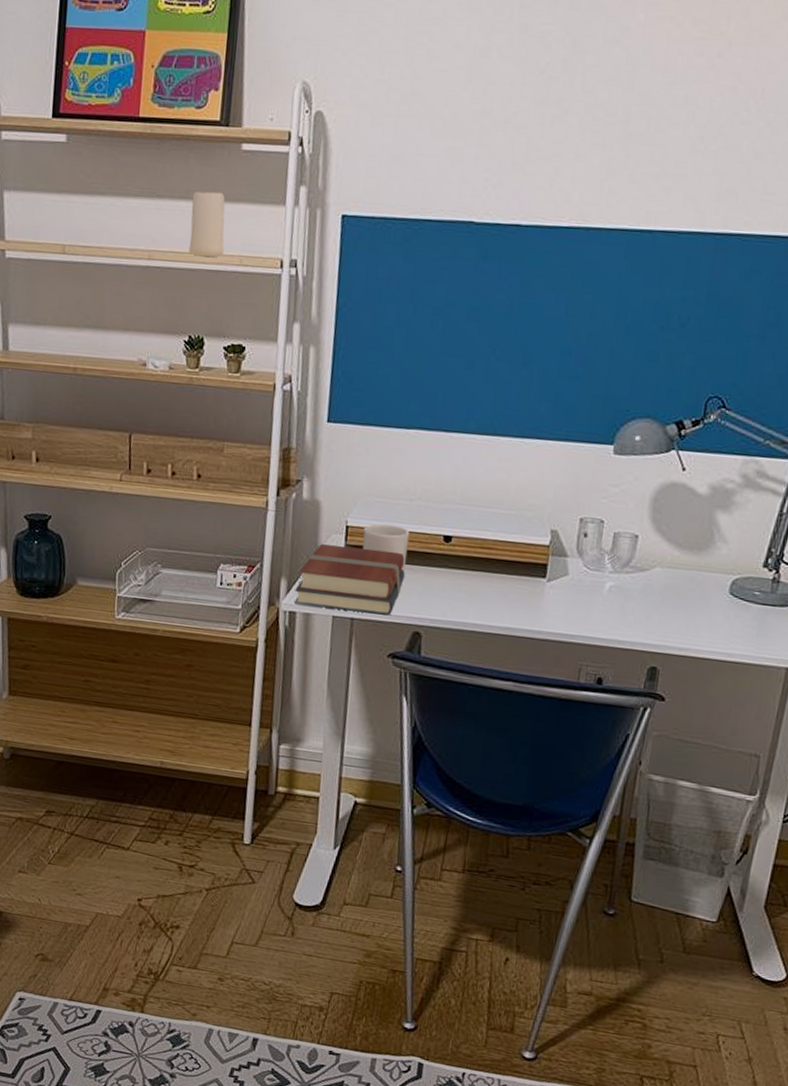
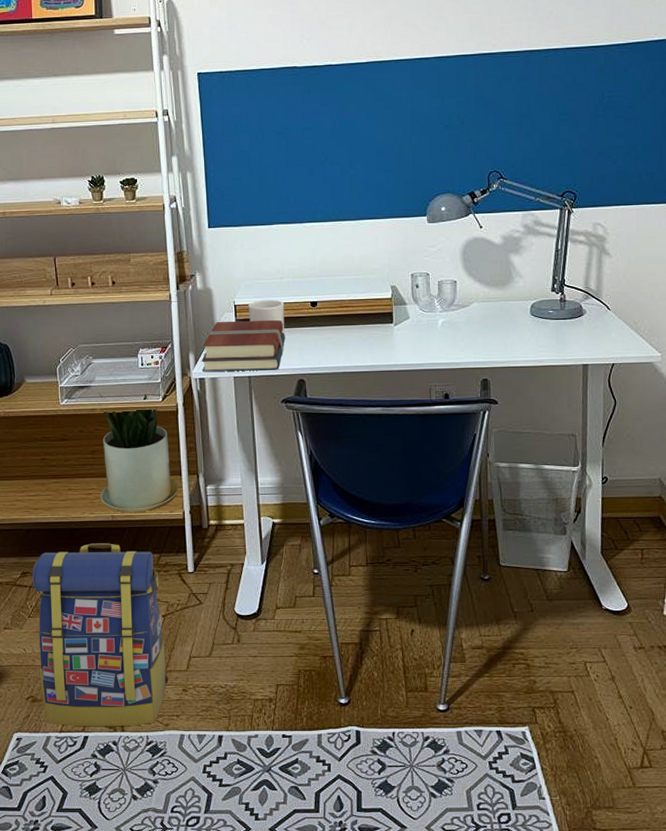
backpack: none [54,790,208,1010] -> present [32,543,169,727]
planter: none [150,611,246,764] -> present [98,393,179,513]
candle: present [188,191,226,257] -> none [81,67,111,115]

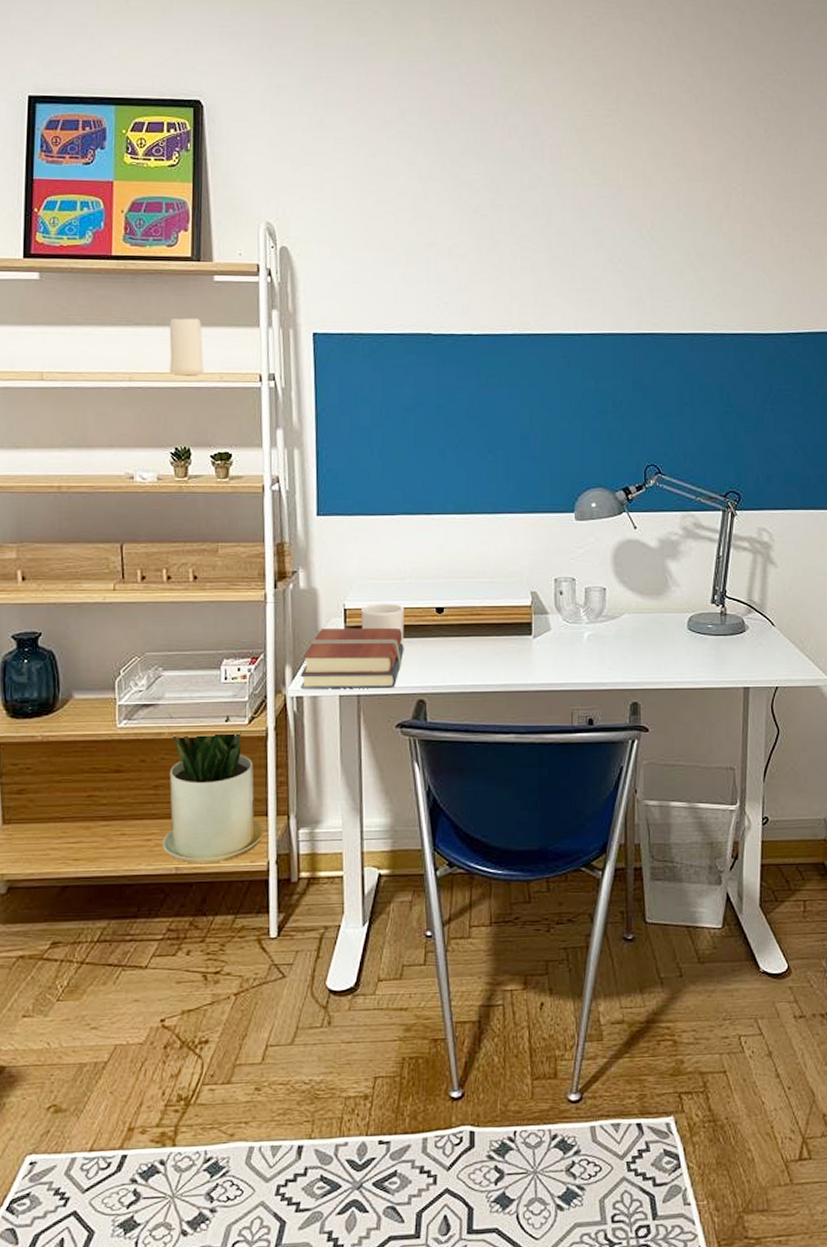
backpack: present [32,543,169,727] -> none [65,902,238,1143]
candle: none [81,67,111,115] -> present [169,318,204,375]

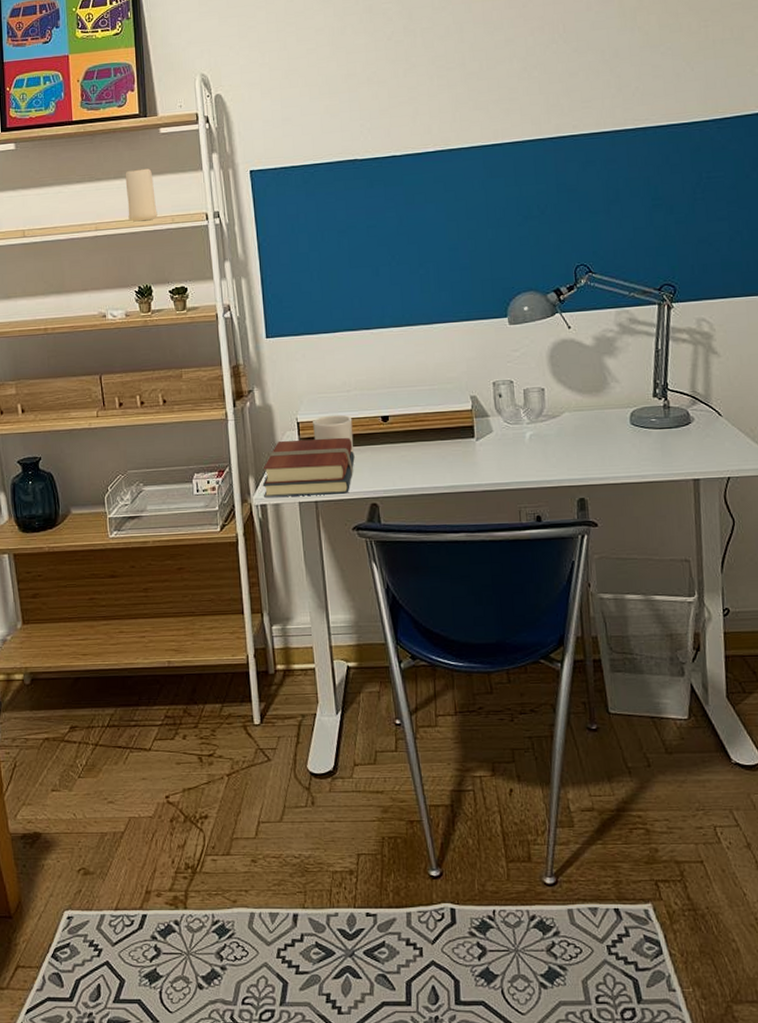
planter: present [162,713,263,864] -> none [150,523,241,658]

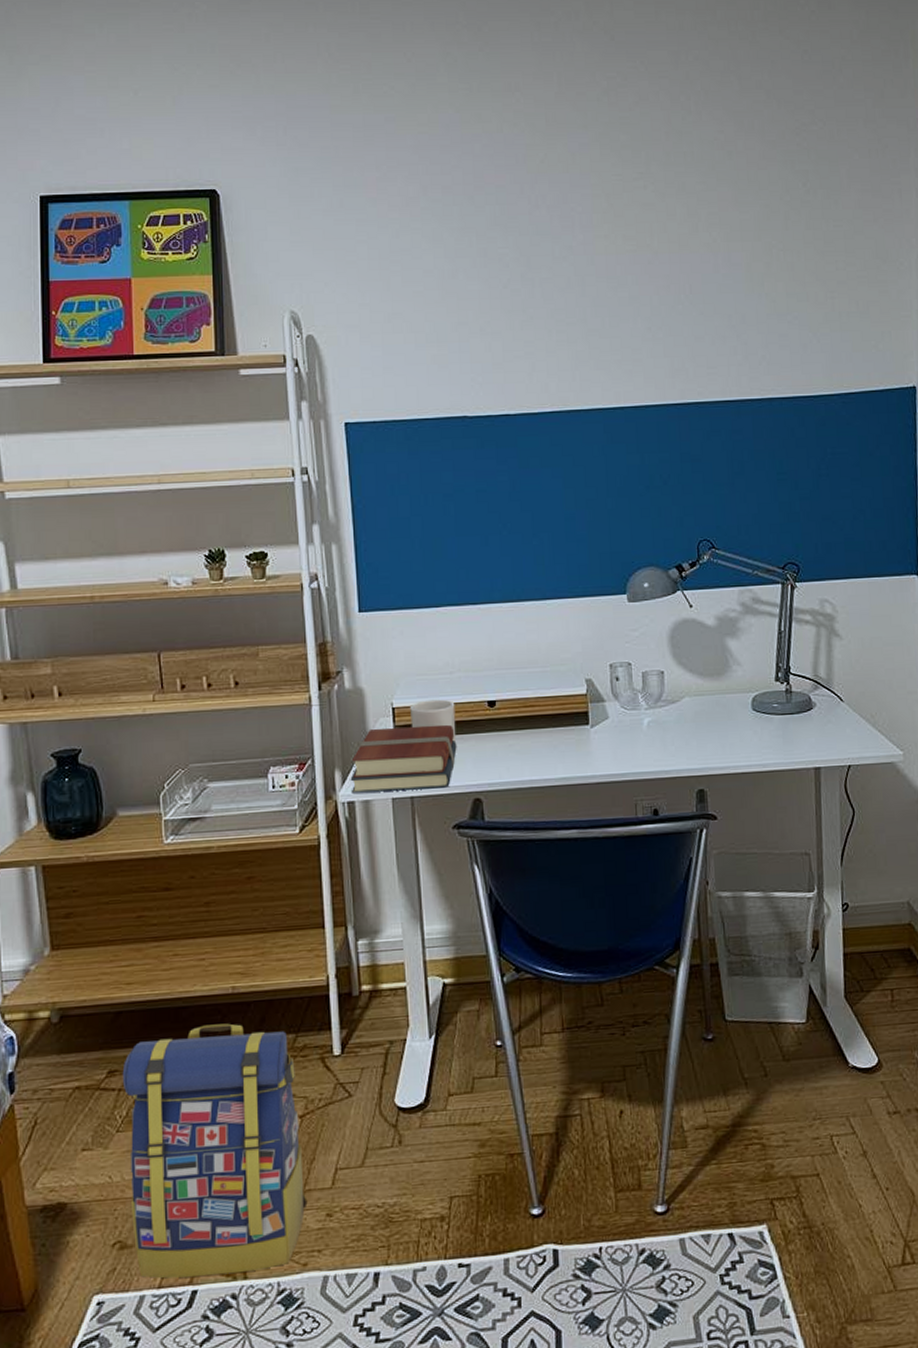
backpack: none [81,692,236,904] -> present [122,1023,308,1279]
candle: present [125,168,158,221] -> none [196,414,234,474]

